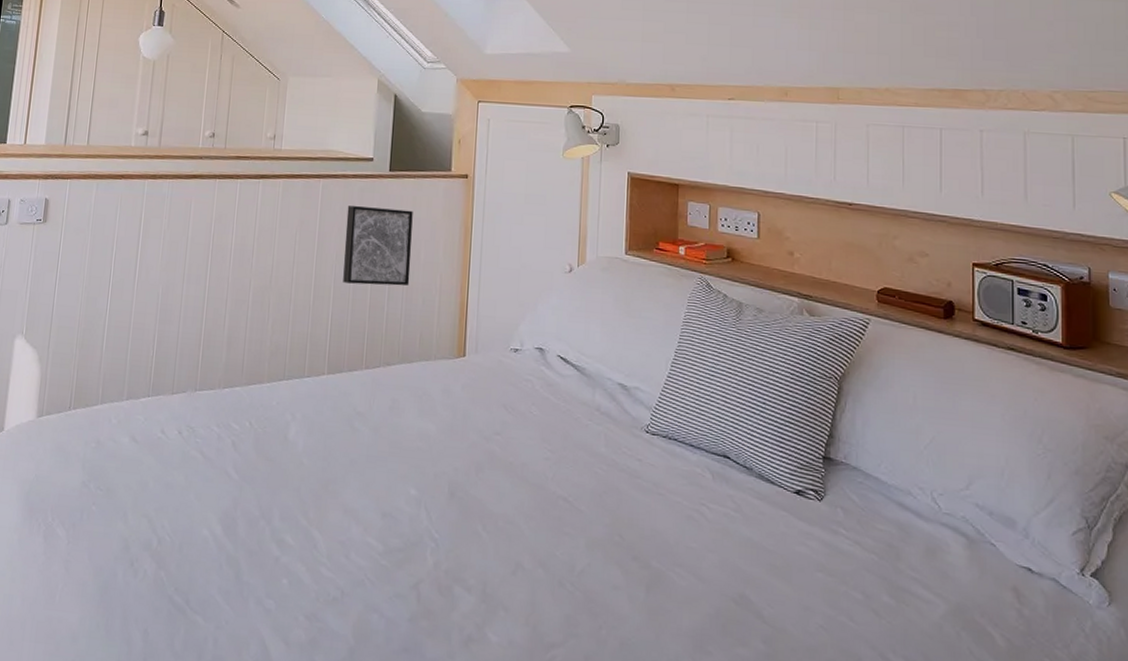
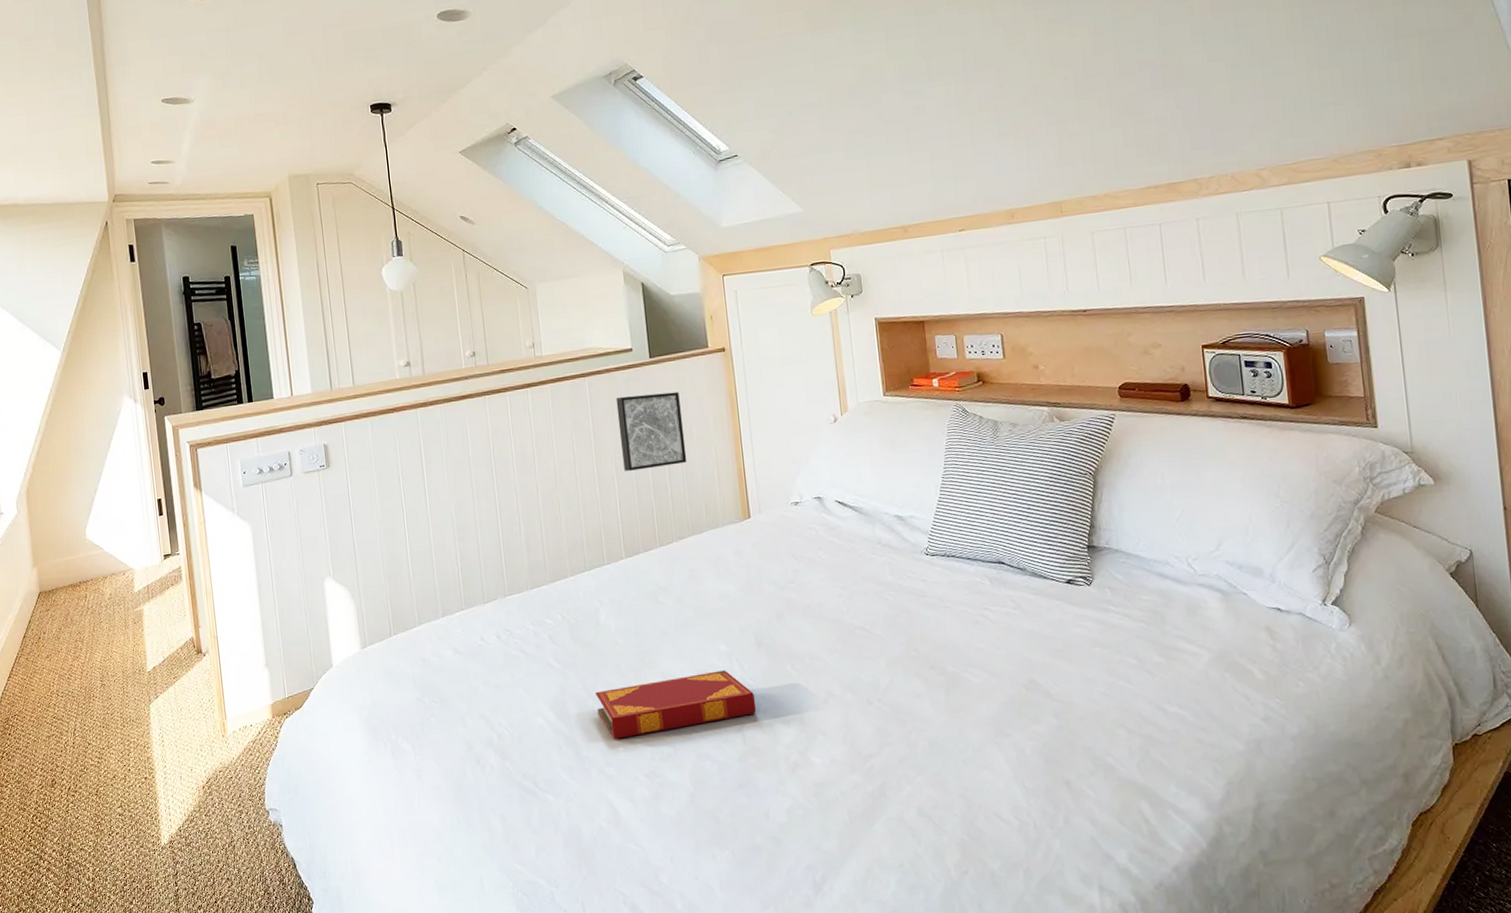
hardback book: none [268,512,438,572] -> present [595,670,757,739]

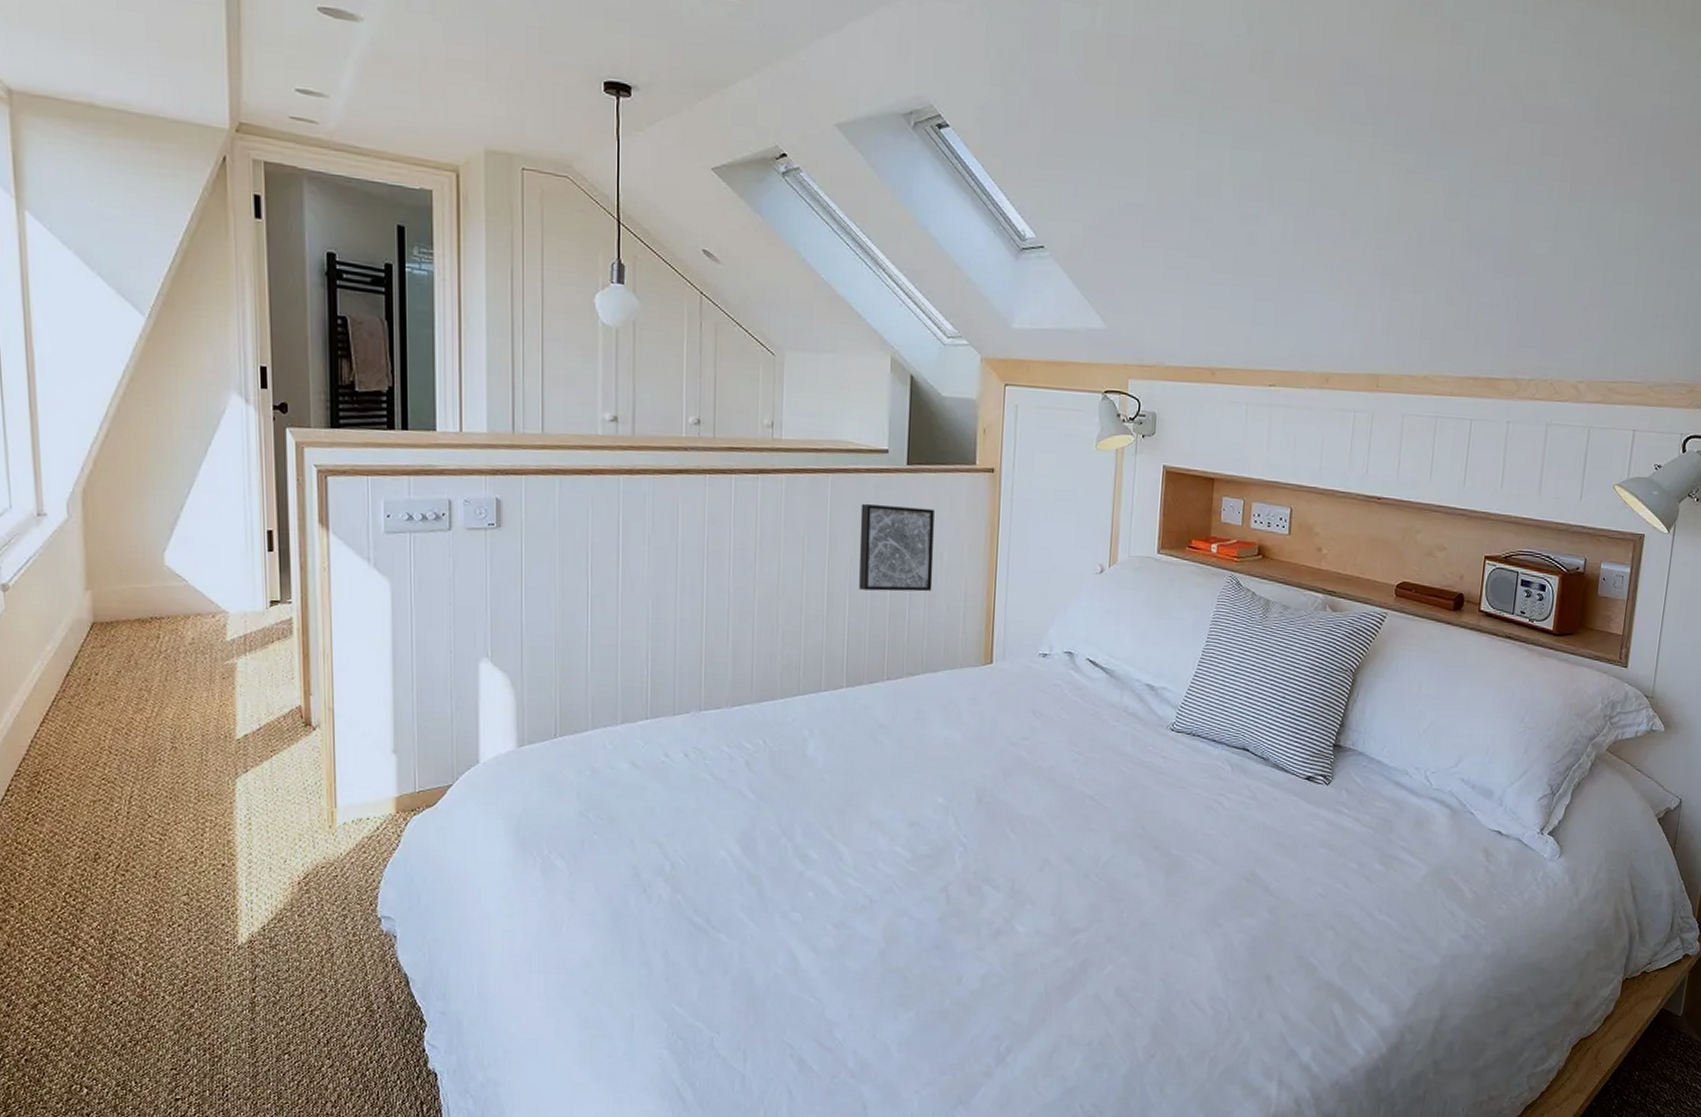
hardback book: present [595,670,757,739] -> none [790,823,967,883]

